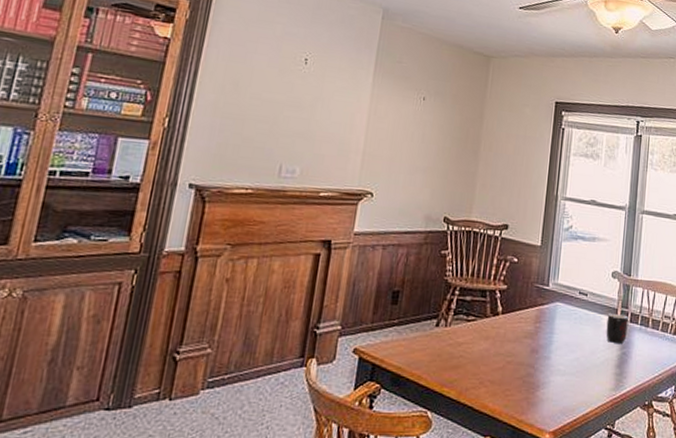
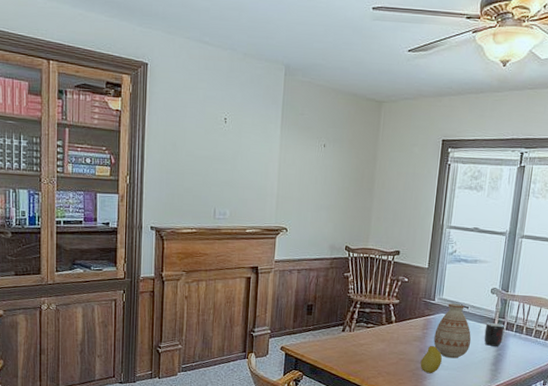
fruit: none [532,343,558,381] -> present [420,345,442,374]
vase: none [548,290,592,360] -> present [433,303,471,359]

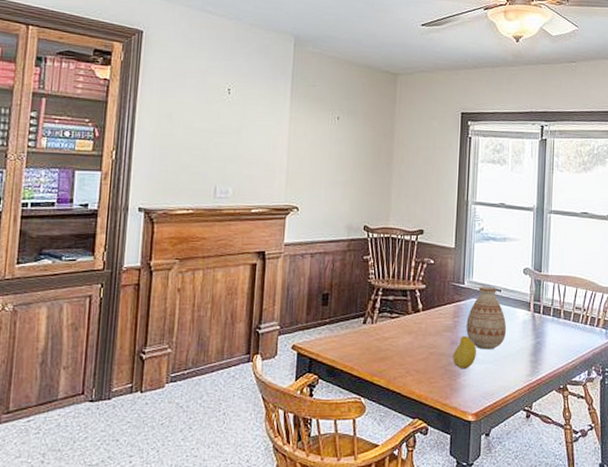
mug: present [484,323,504,346] -> none [520,307,541,334]

